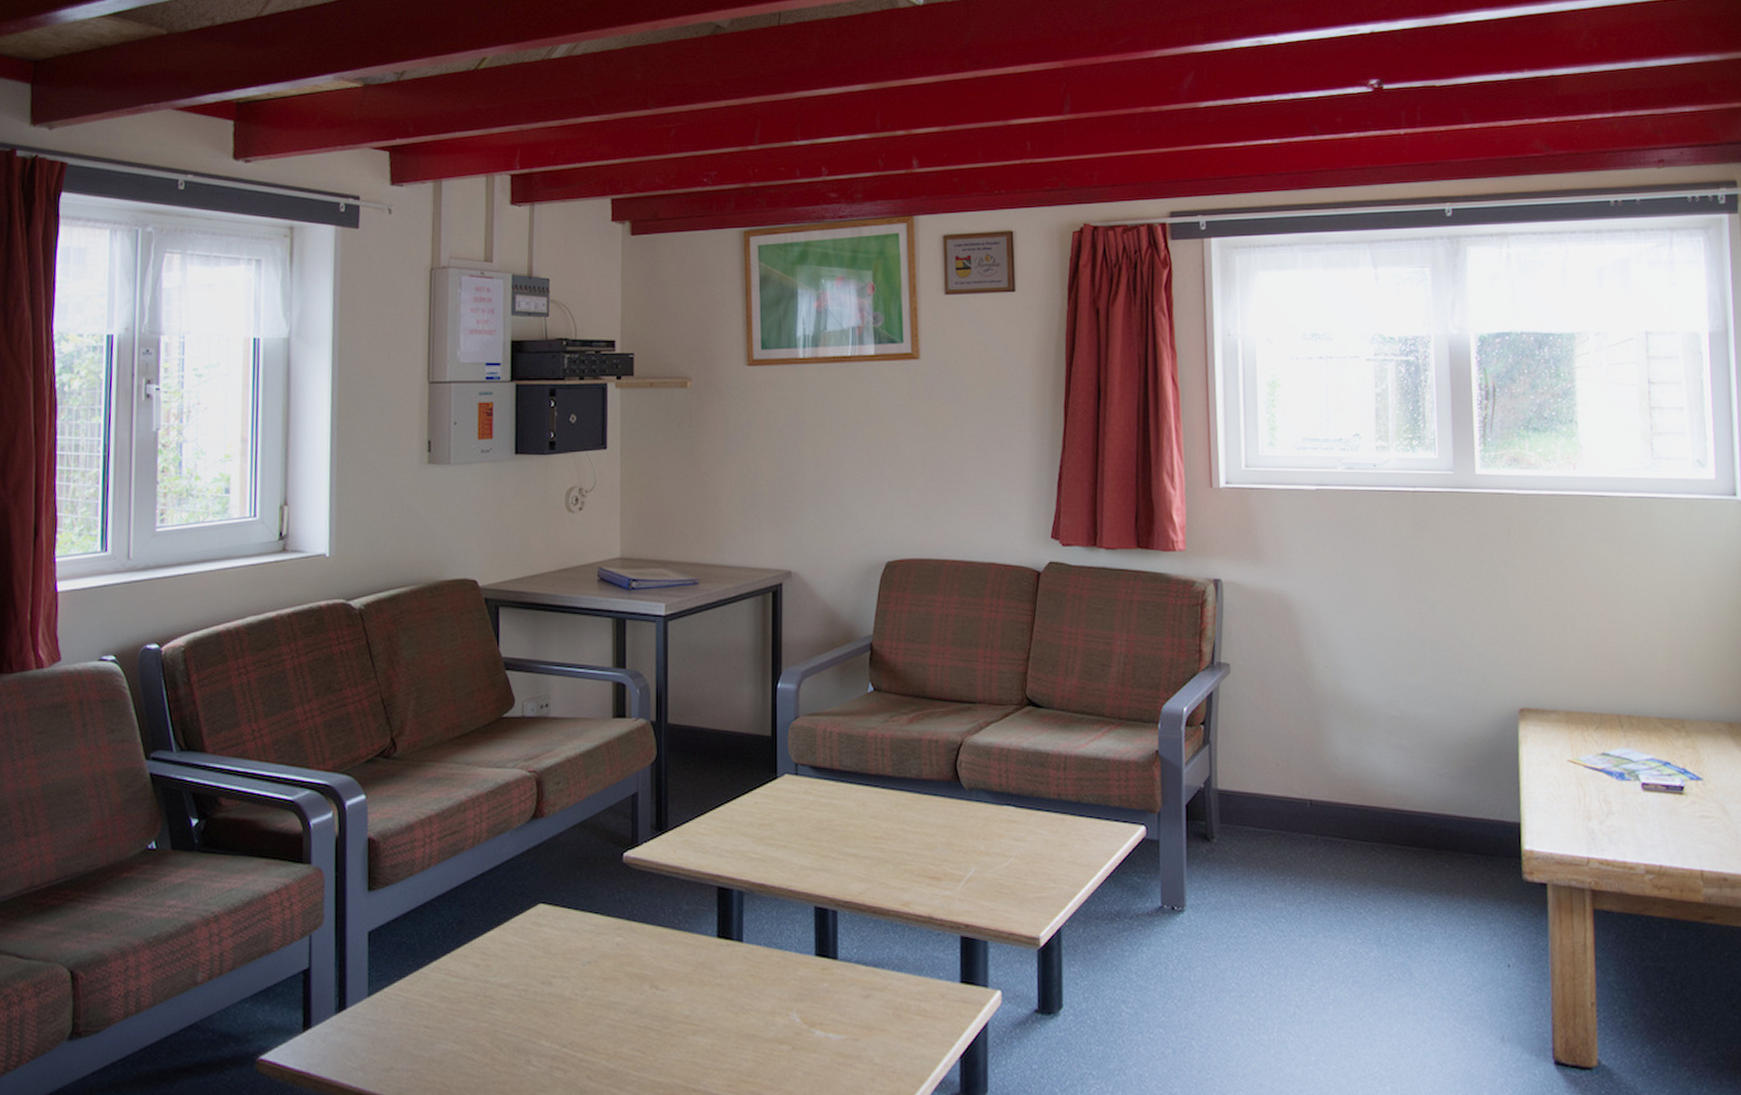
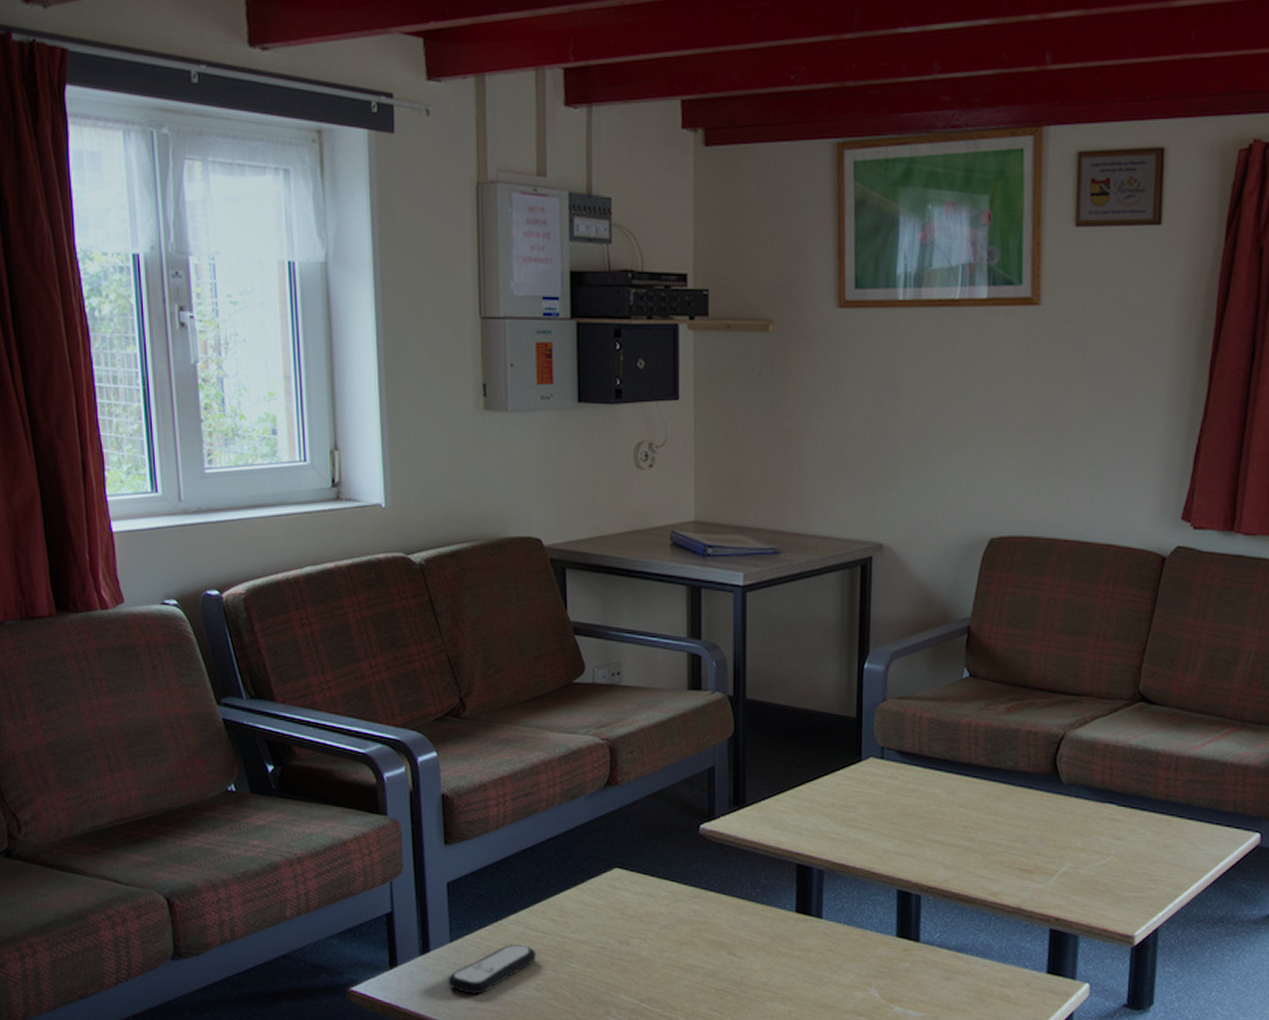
remote control: none [363,993,457,1053] -> present [448,944,537,995]

